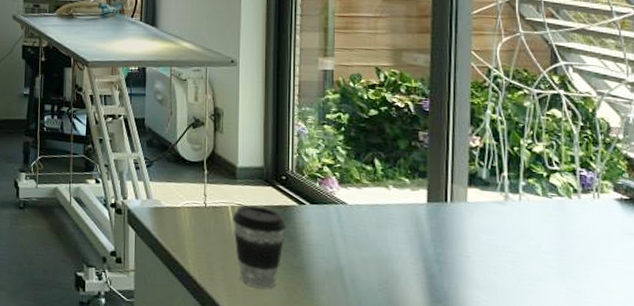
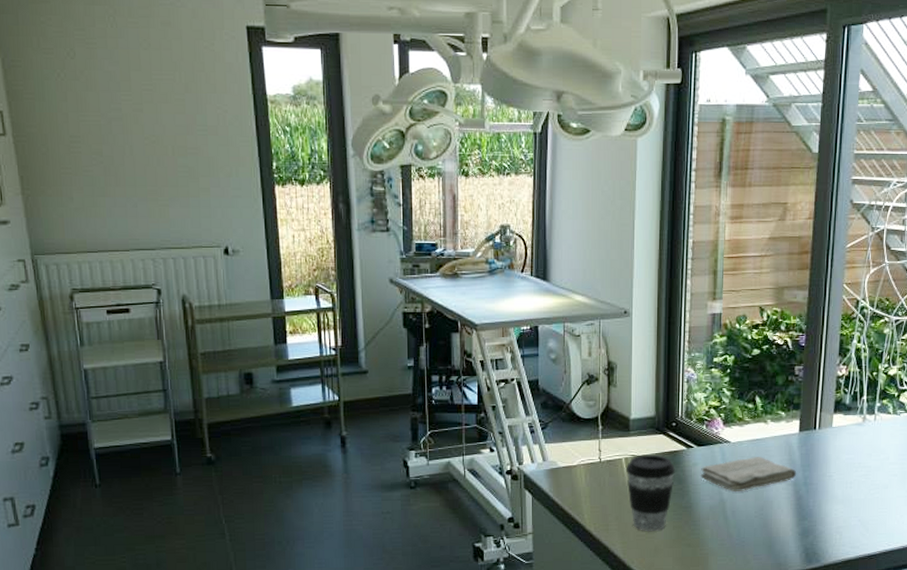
washcloth: none [315,223,427,260] -> present [701,457,797,493]

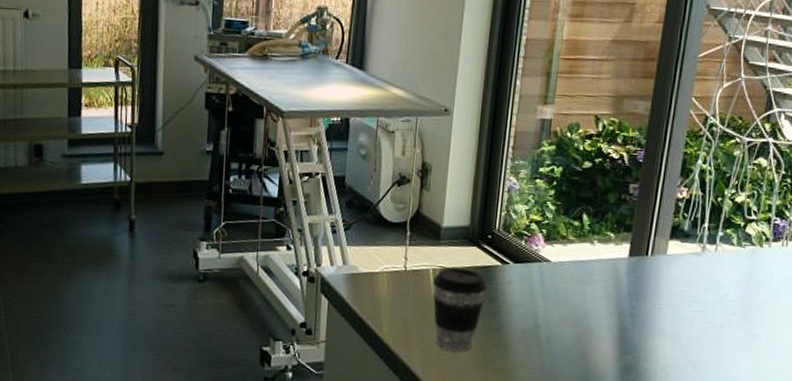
washcloth: present [701,457,797,493] -> none [515,280,623,317]

